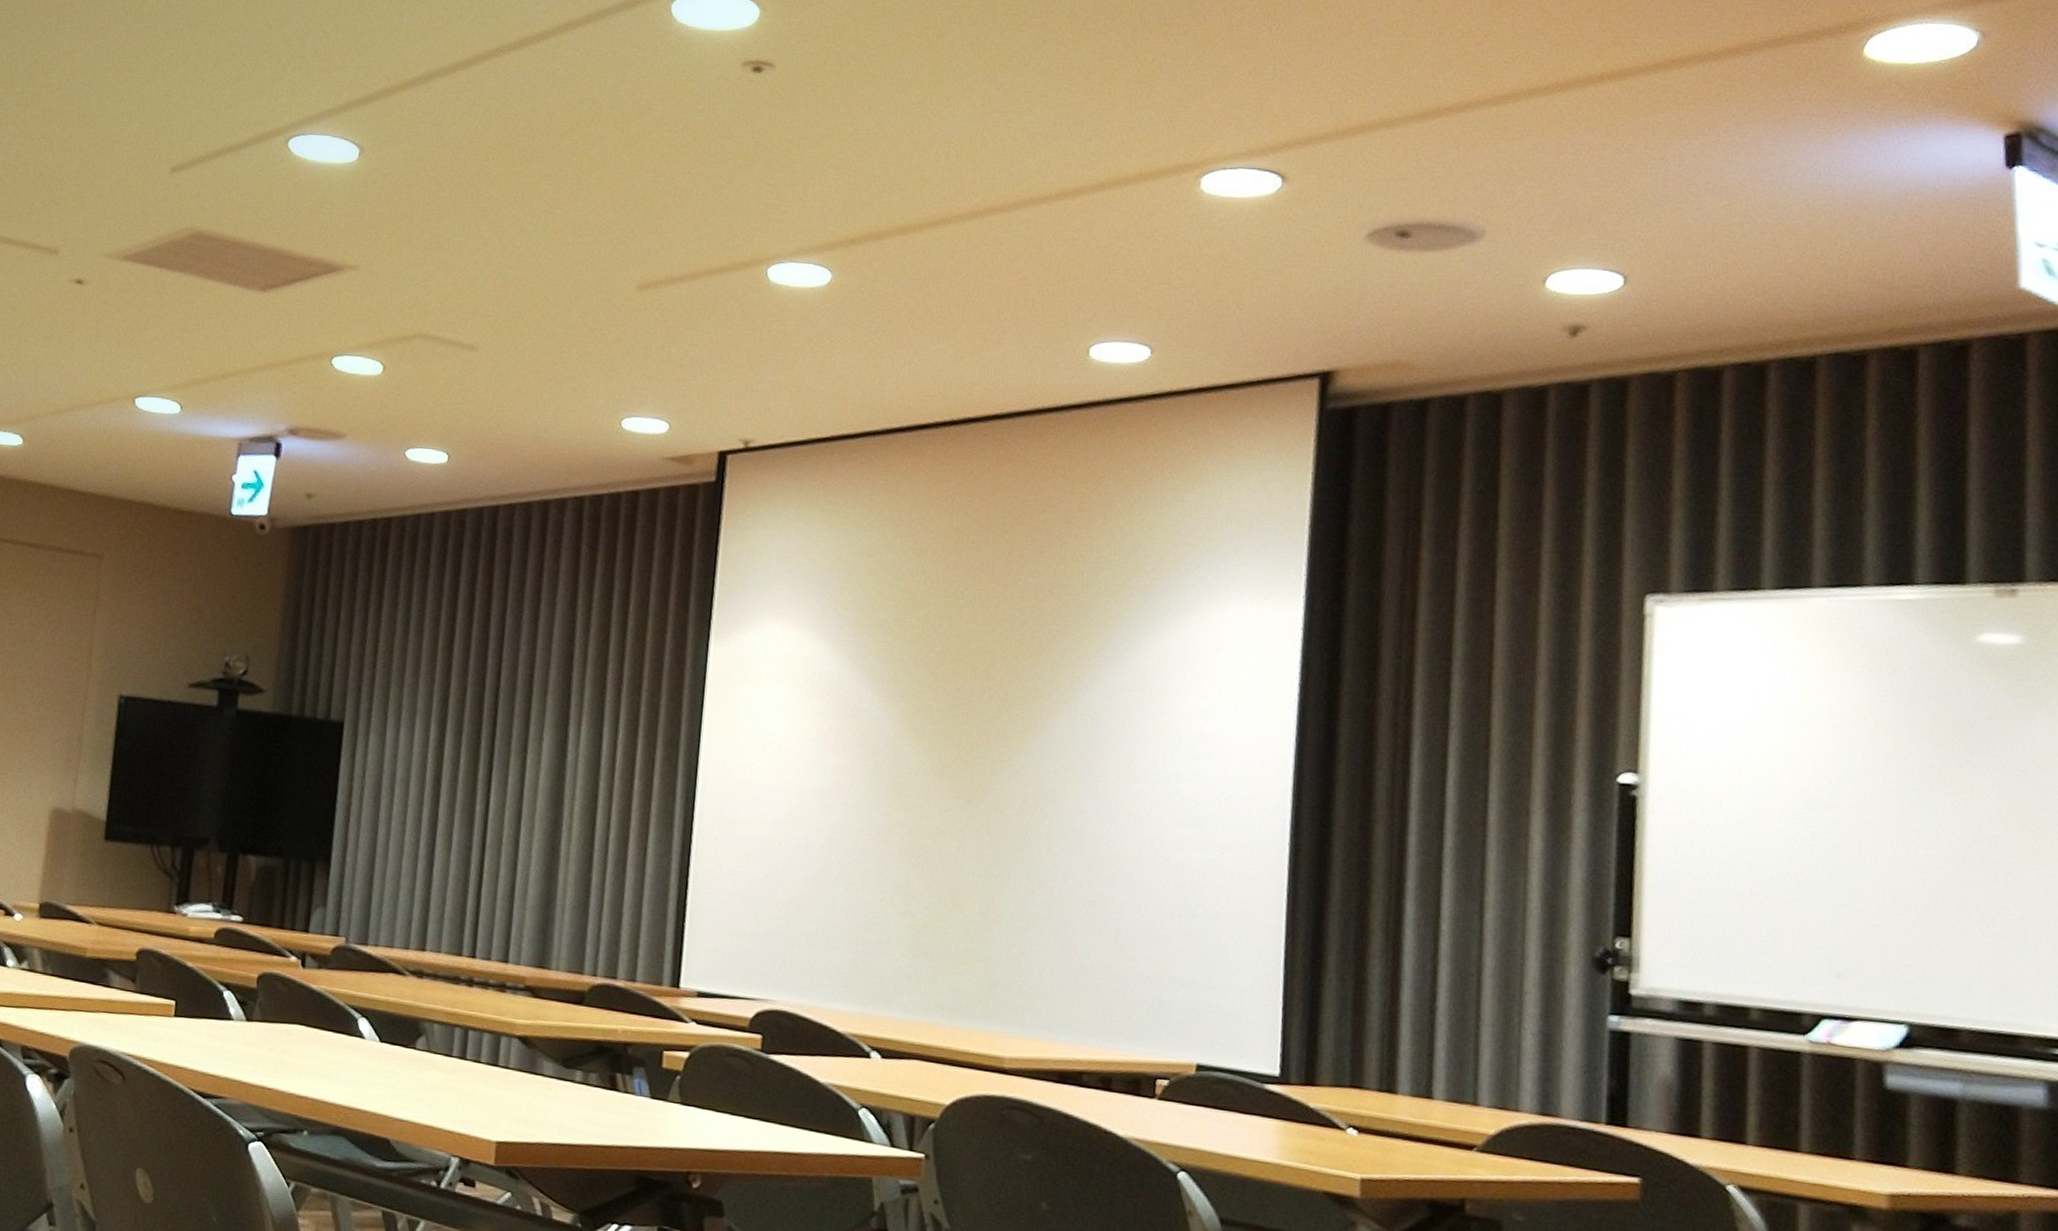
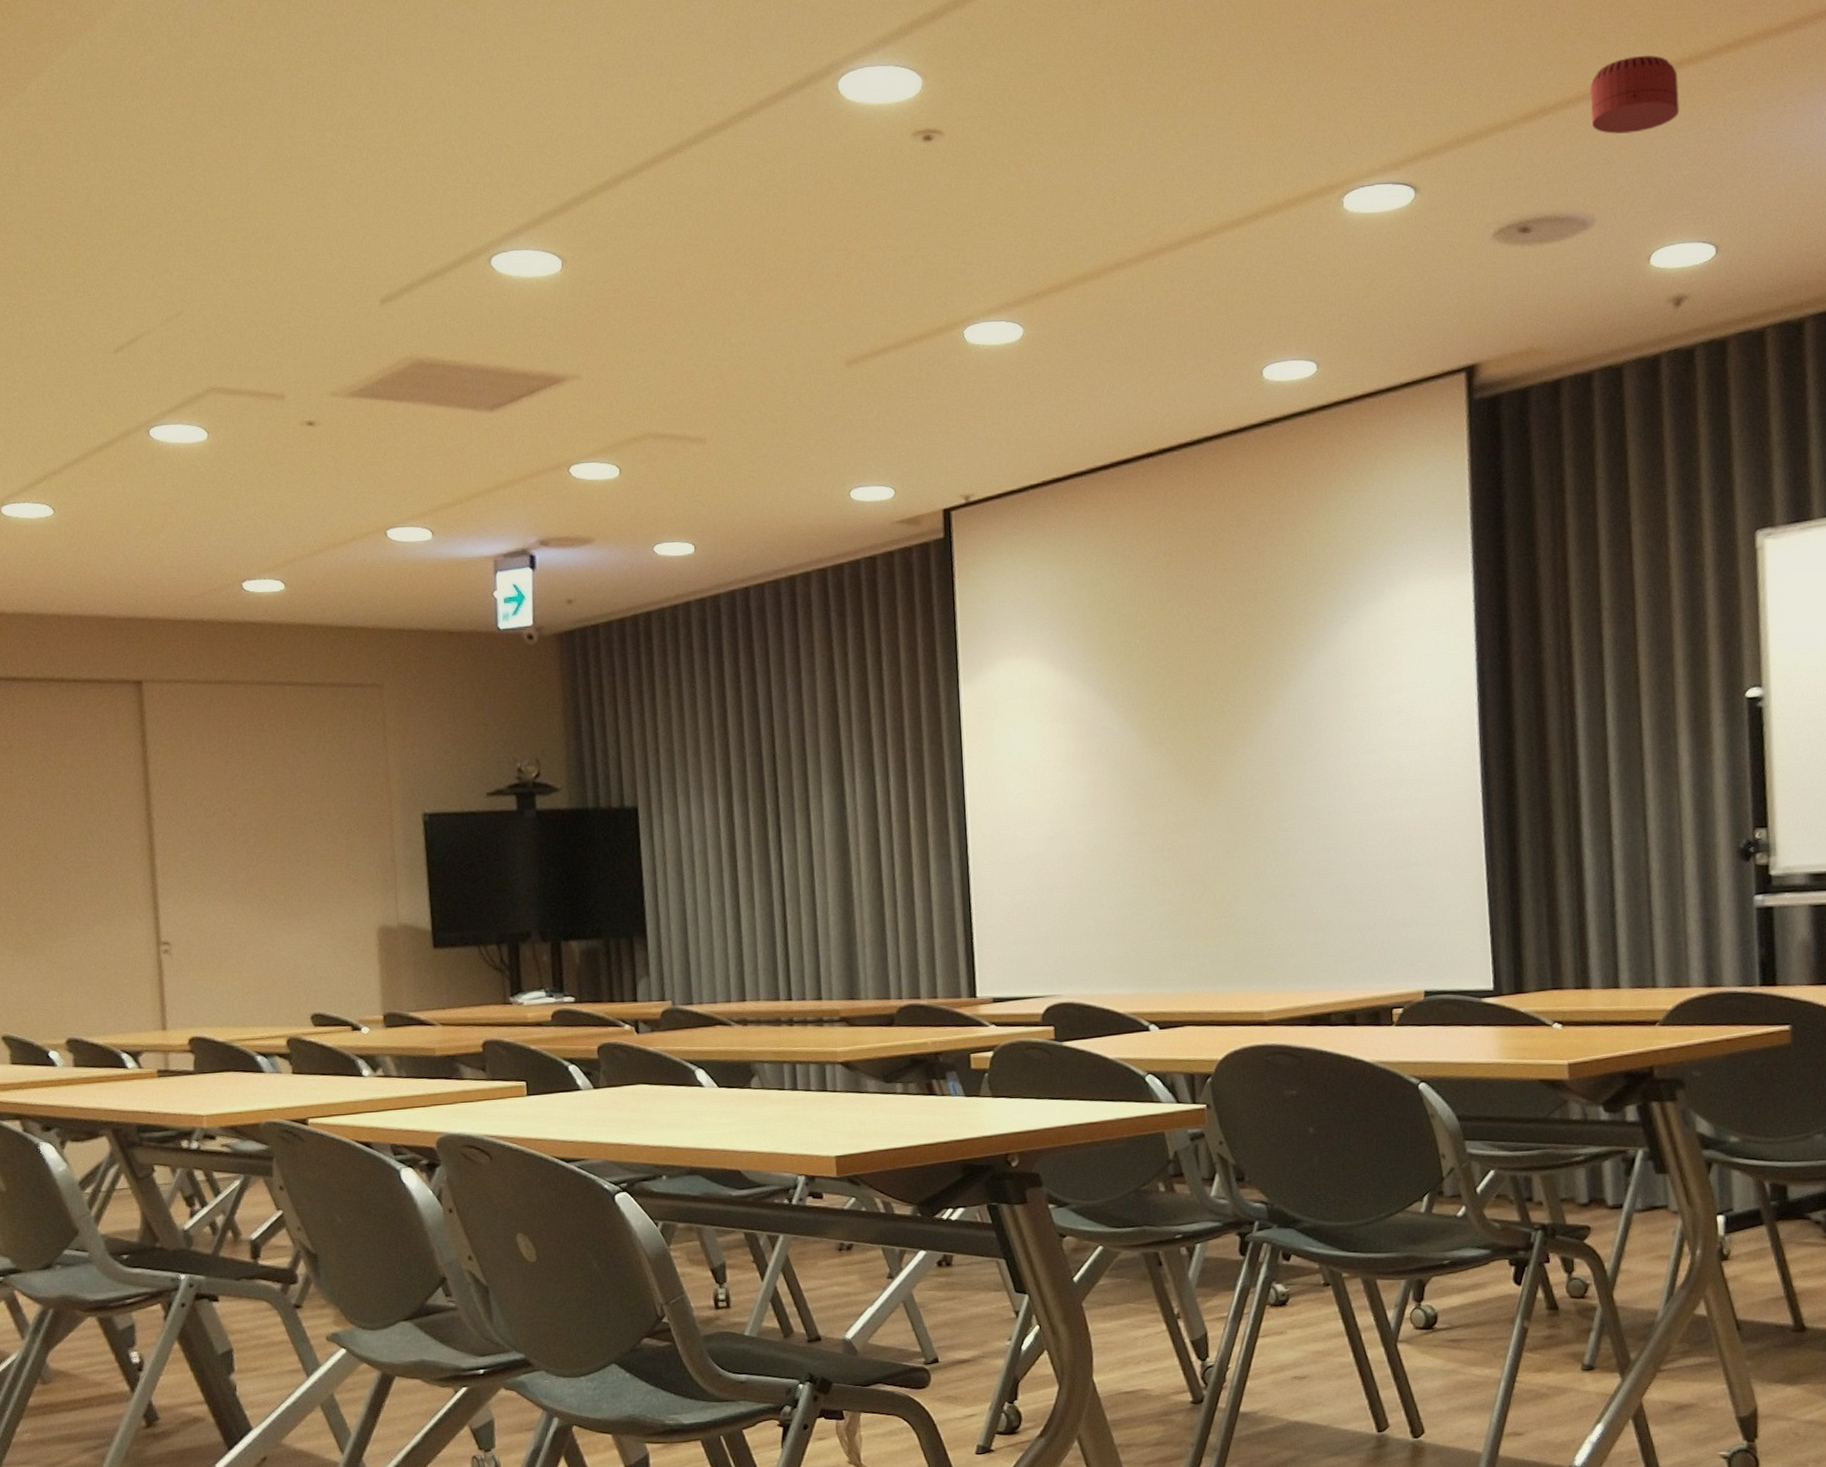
smoke detector: none [1491,65,1596,146] -> present [1589,55,1680,134]

